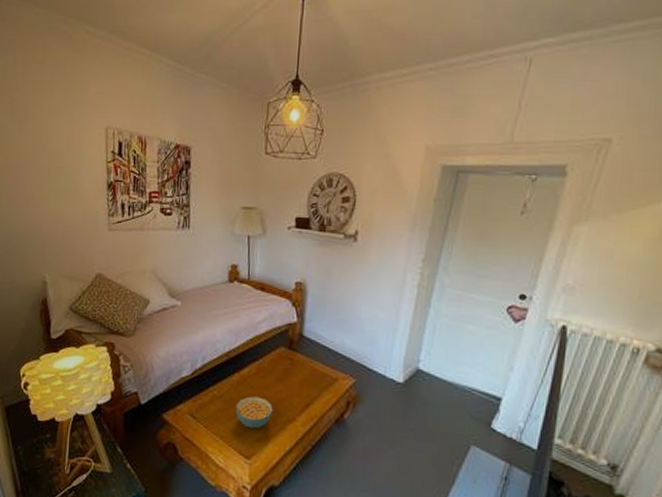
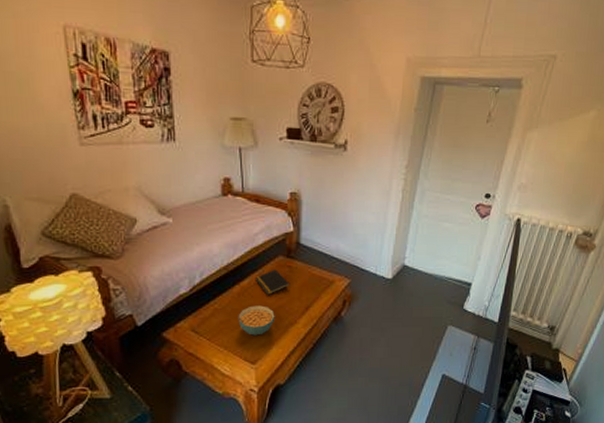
notepad: none [255,360,291,387] -> present [255,269,290,295]

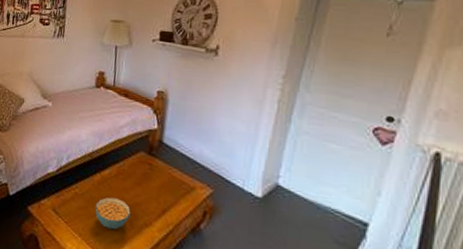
notepad: present [255,269,290,295] -> none [115,164,149,190]

